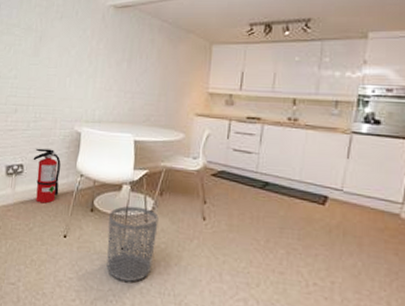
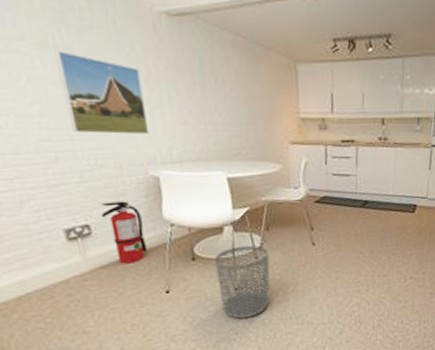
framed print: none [31,34,86,97] -> present [55,51,150,135]

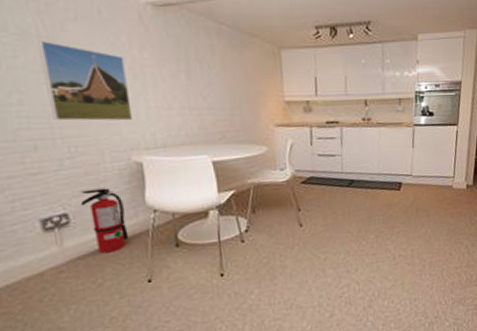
waste bin: present [215,245,270,319] -> none [200,228,258,306]

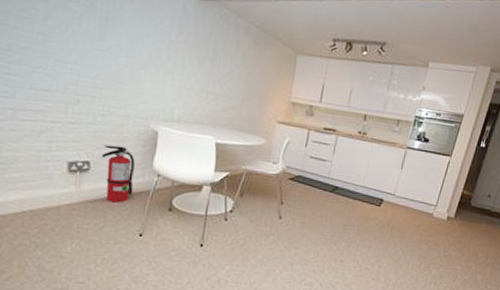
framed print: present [38,41,133,121] -> none [97,14,163,94]

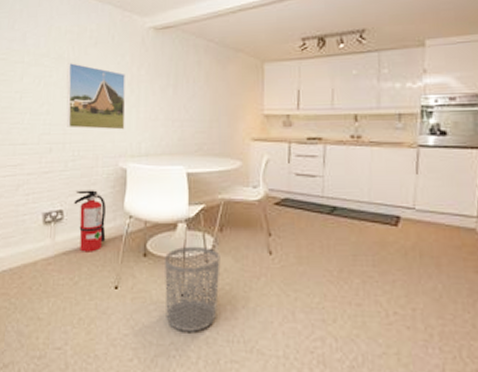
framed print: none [97,14,163,94] -> present [66,63,126,130]
waste bin: none [185,206,238,275] -> present [164,246,220,332]

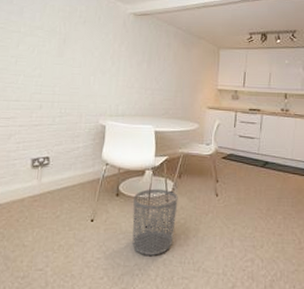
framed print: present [66,63,126,130] -> none [56,36,108,94]
fire extinguisher: present [74,190,106,252] -> none [59,141,87,192]

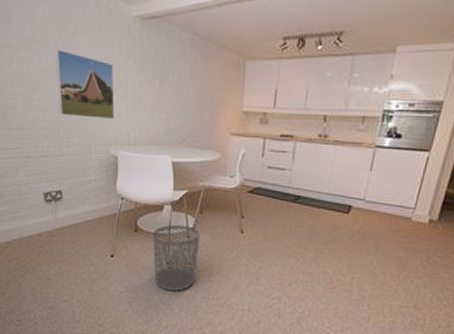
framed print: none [56,36,108,94] -> present [55,50,115,120]

